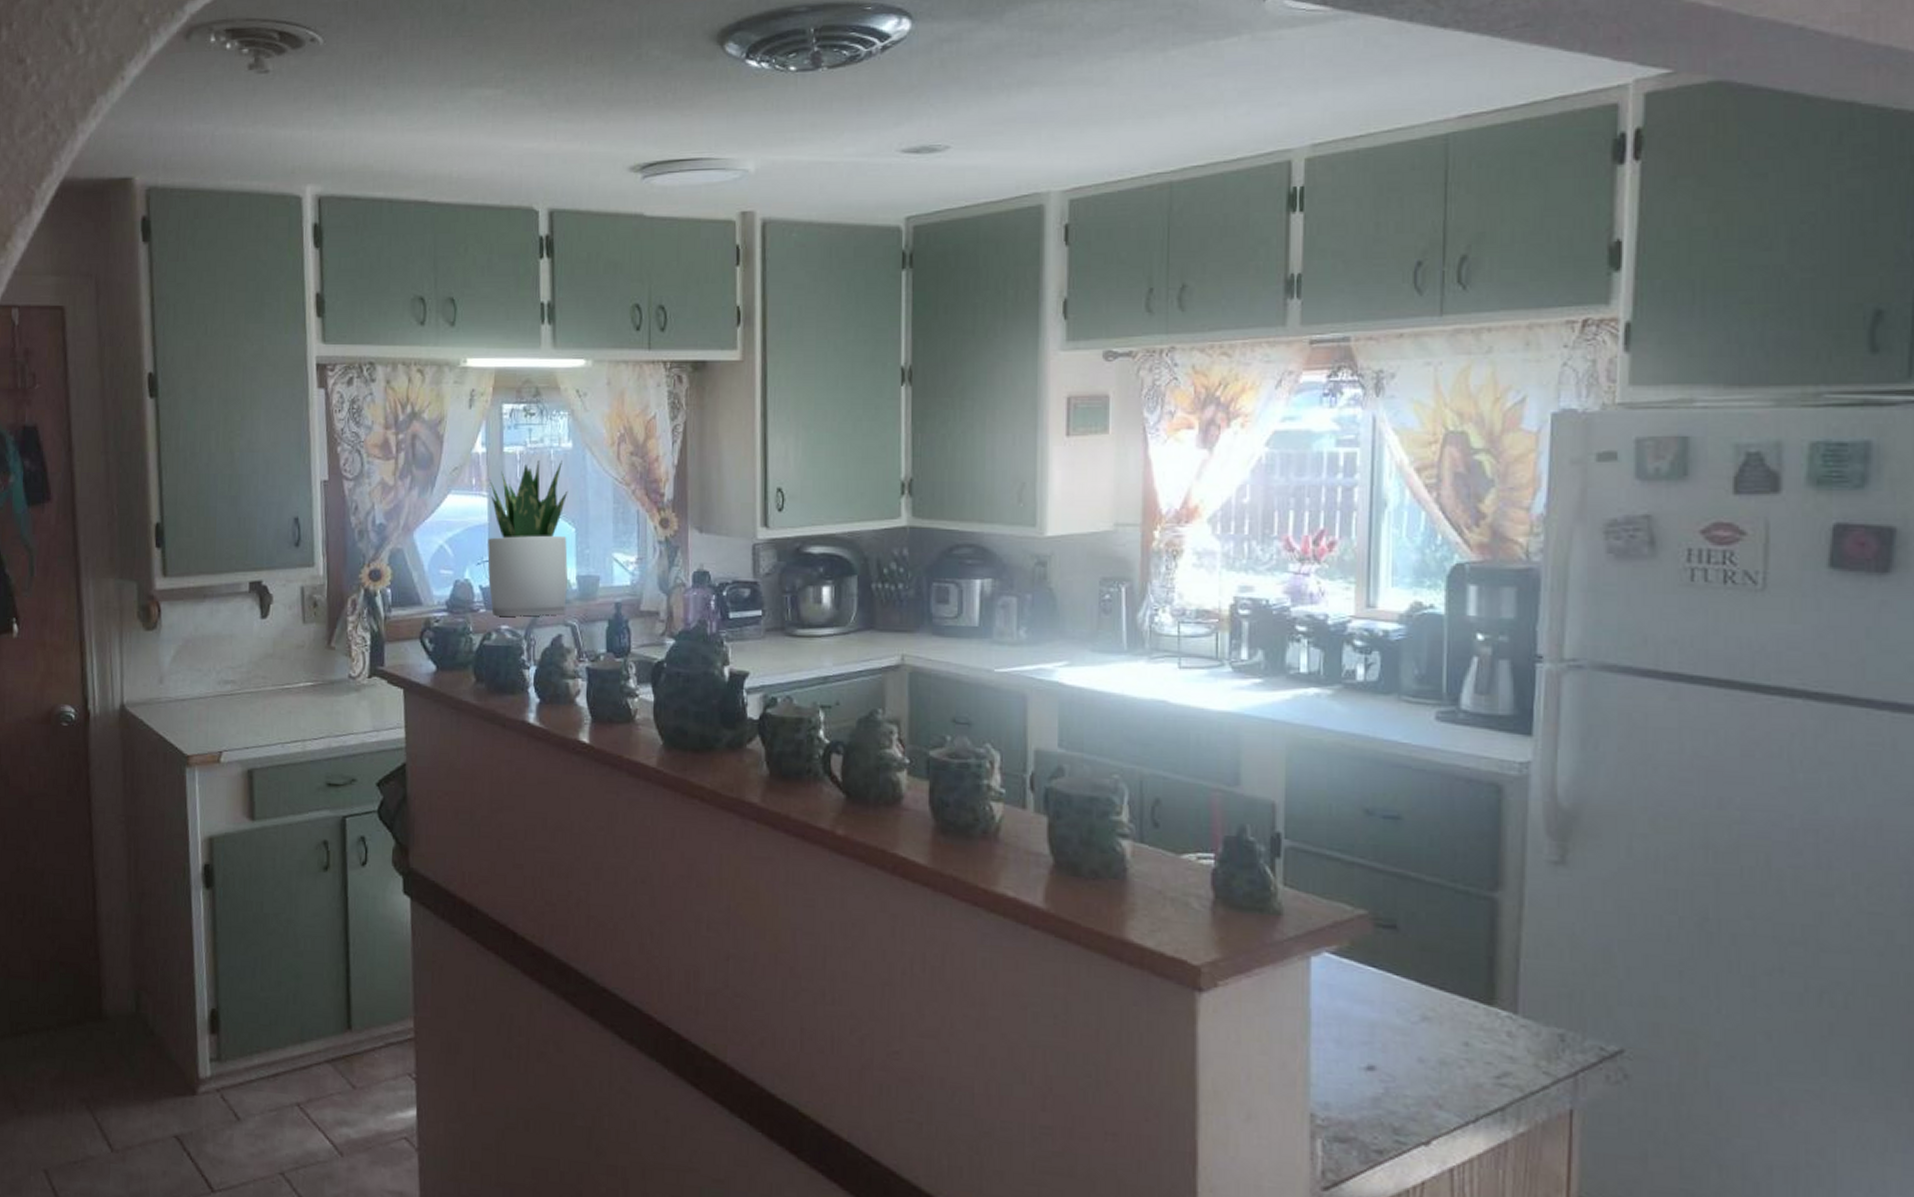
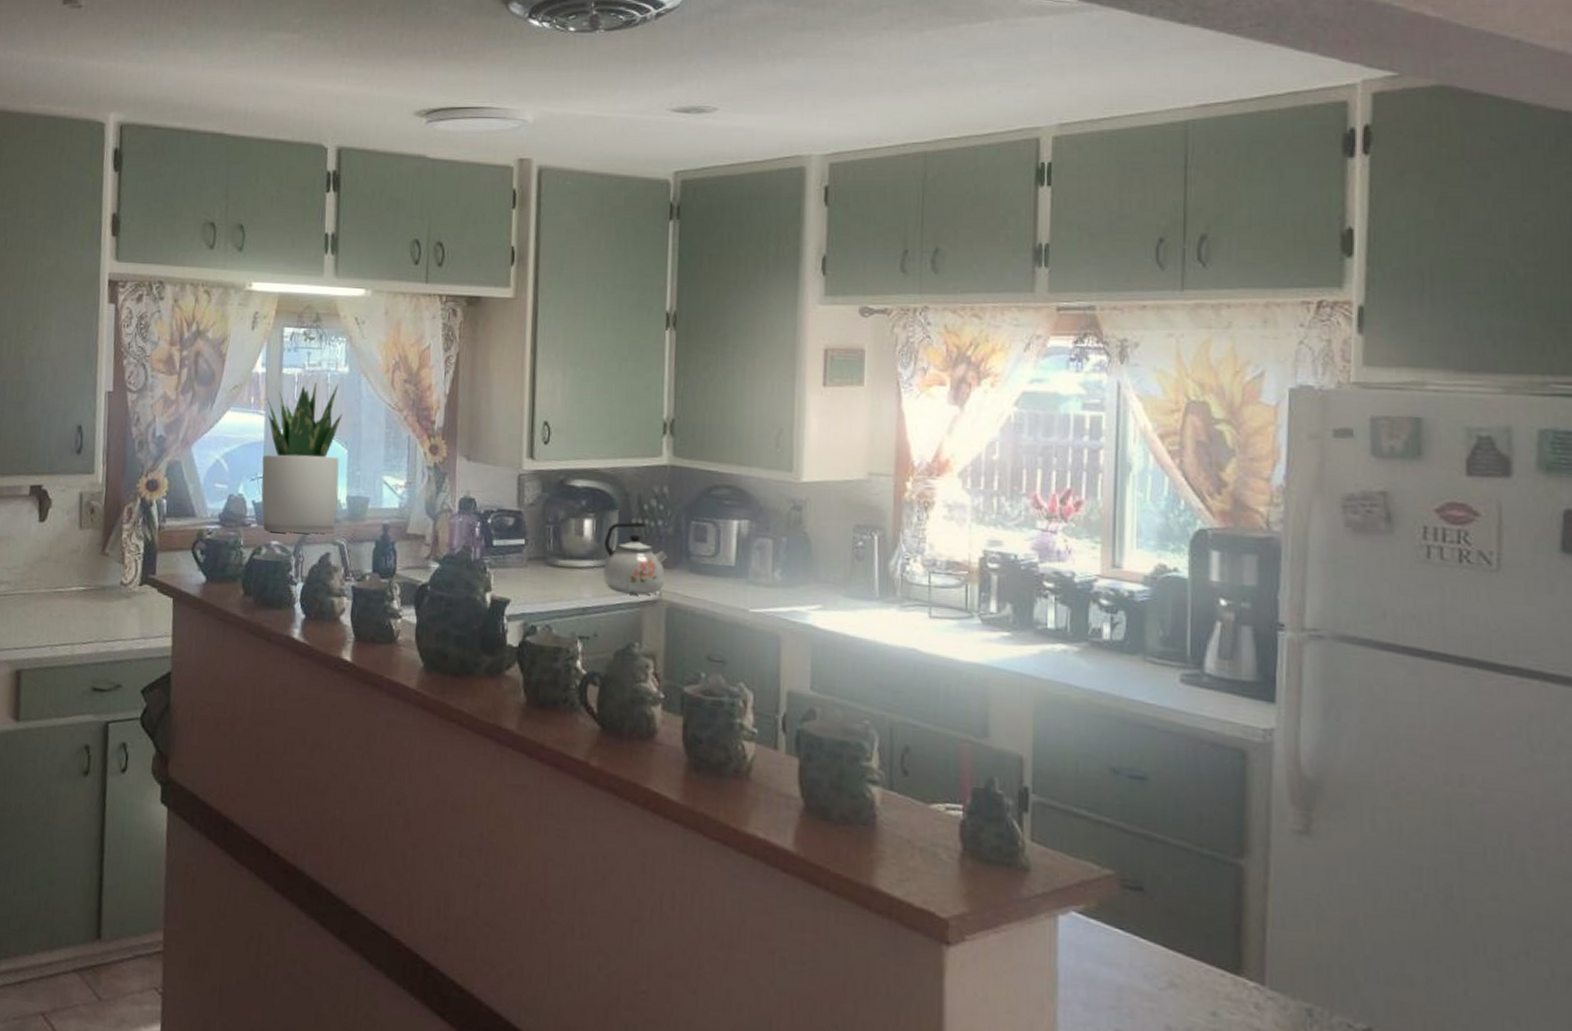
kettle: none [843,586,909,661] -> present [603,522,667,595]

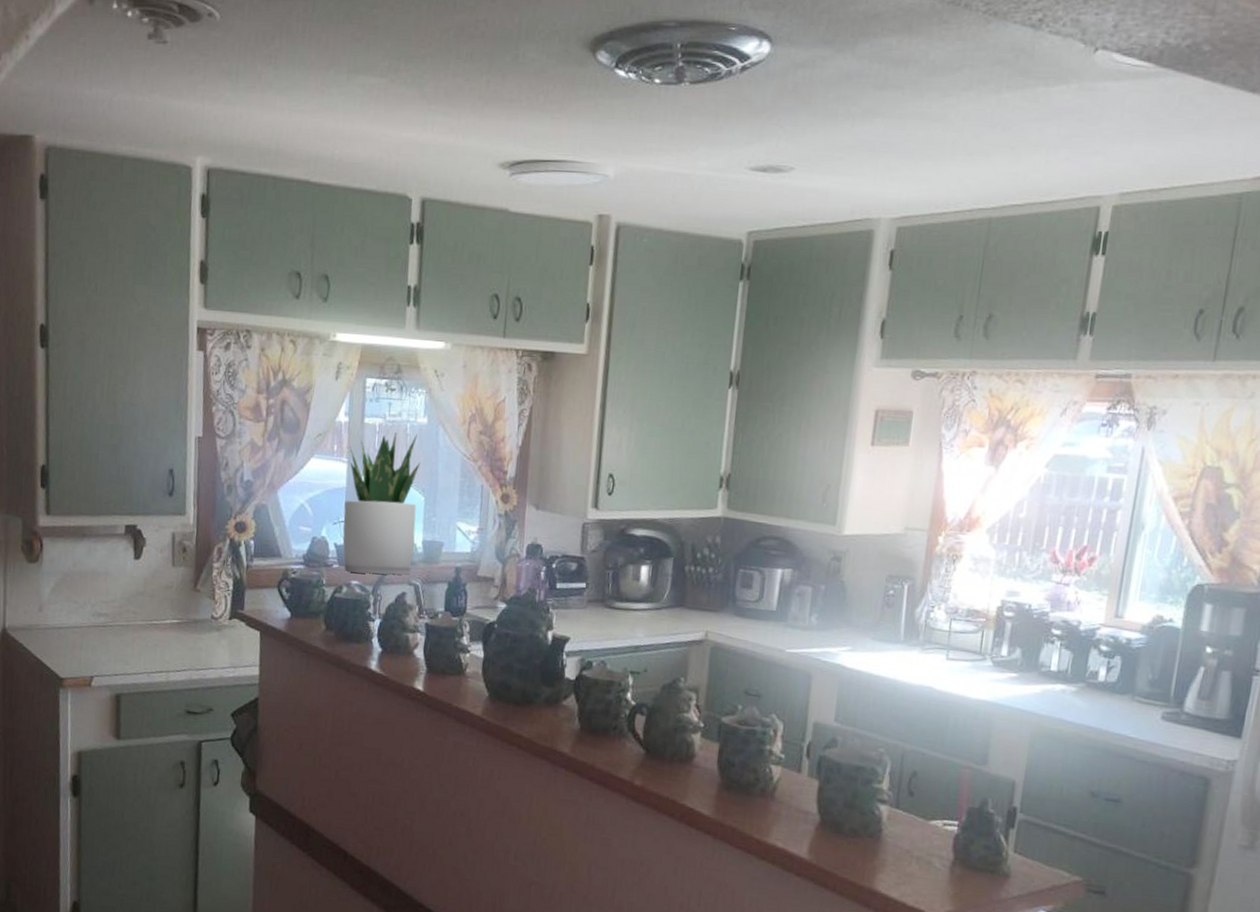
kettle: present [603,522,667,595] -> none [655,569,715,636]

